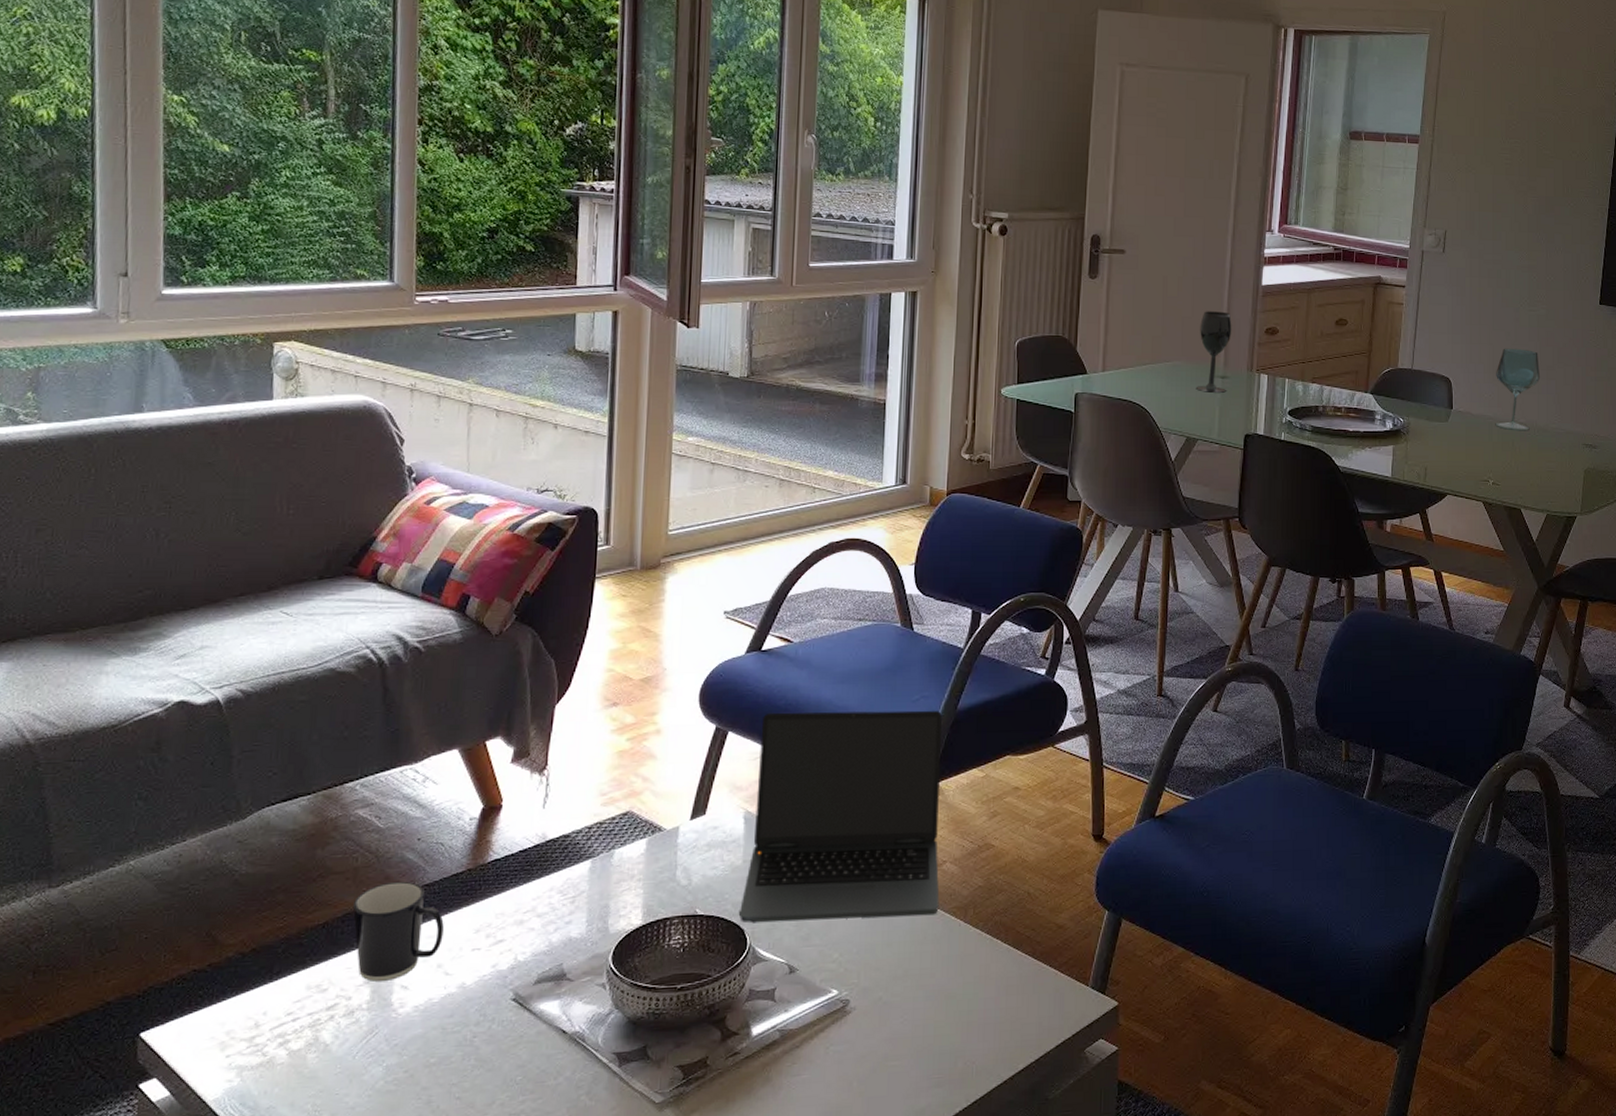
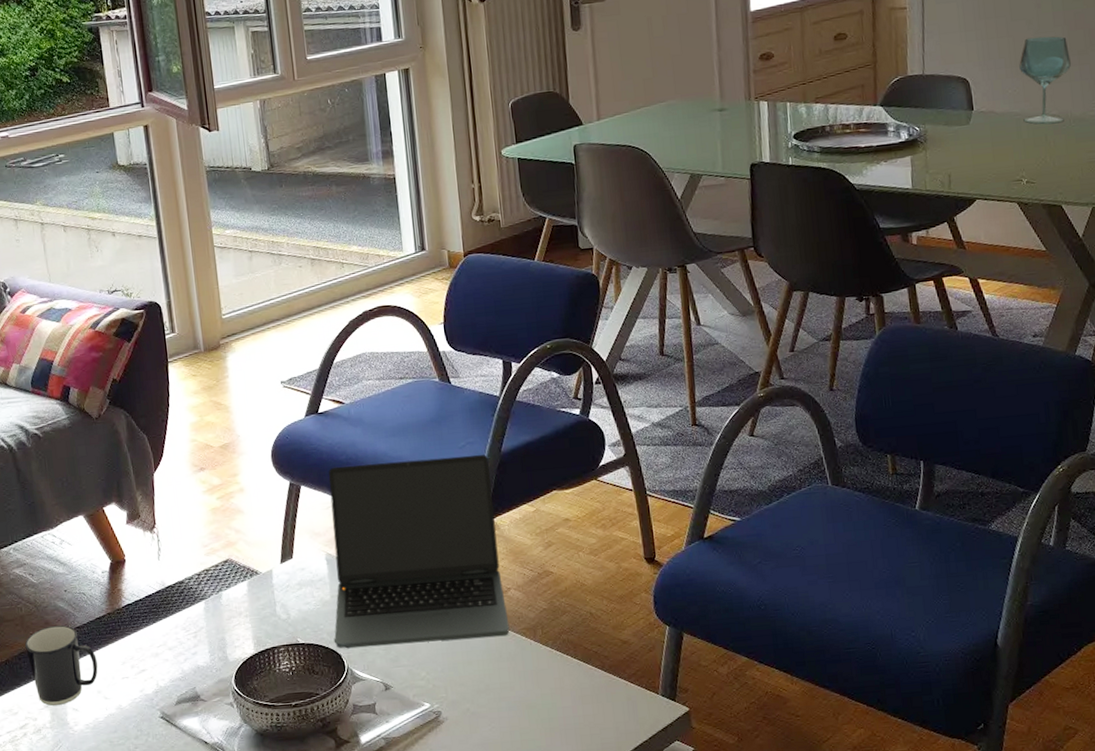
wine glass: present [1195,311,1232,393] -> none [690,44,726,128]

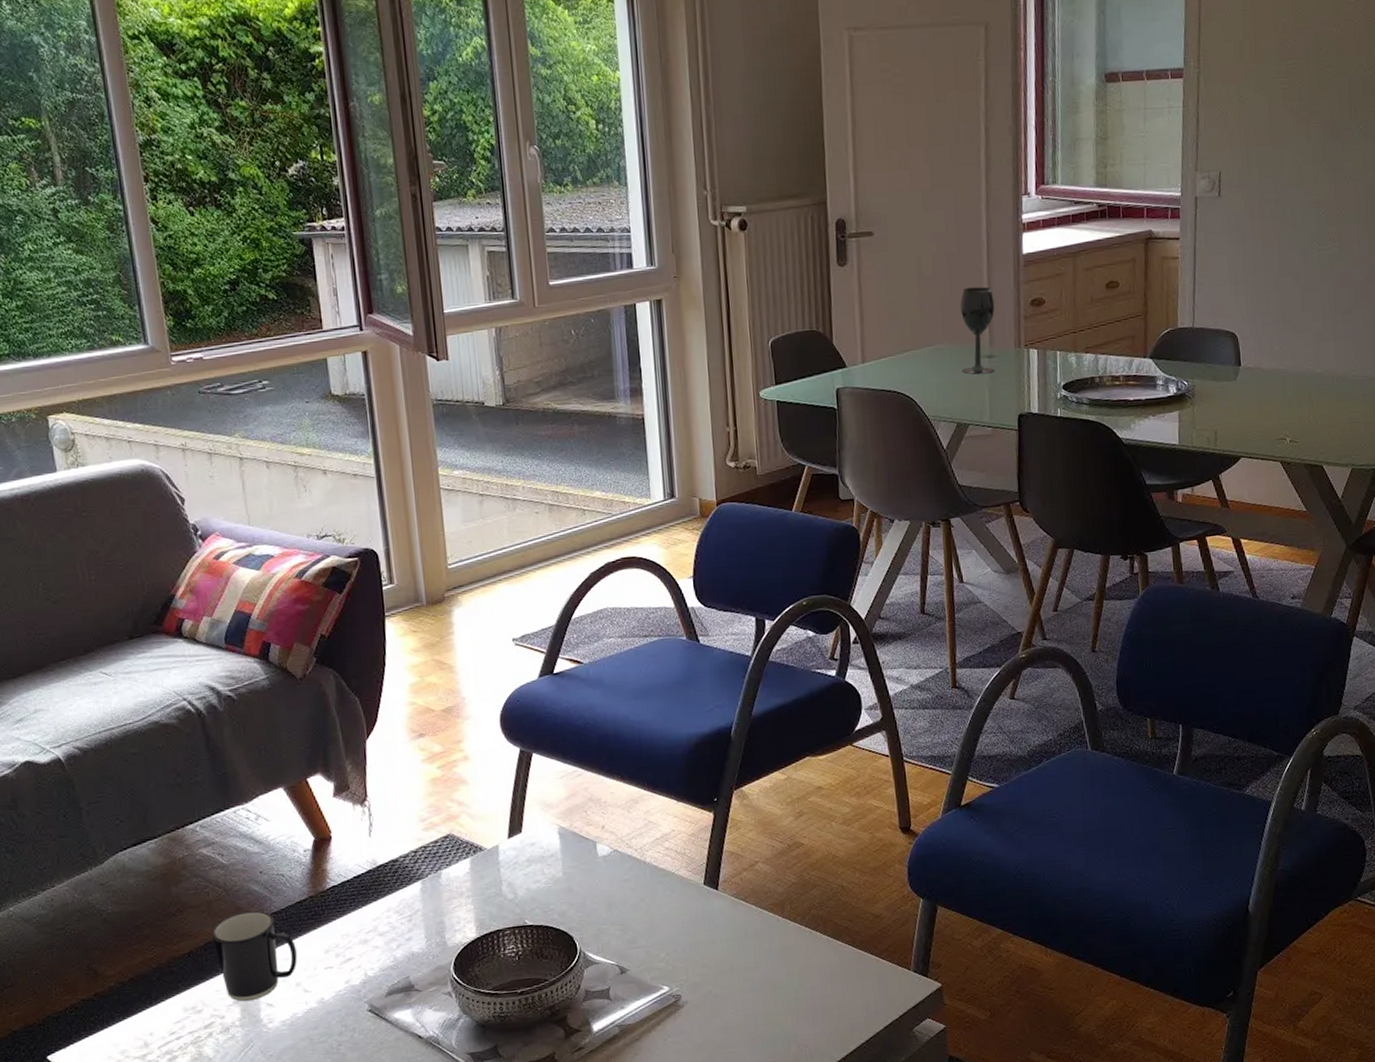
laptop: present [328,454,510,649] -> none [563,718,757,930]
wine glass: none [690,44,726,128] -> present [959,286,995,375]
wine glass: present [1019,36,1072,125] -> none [1286,293,1337,383]

